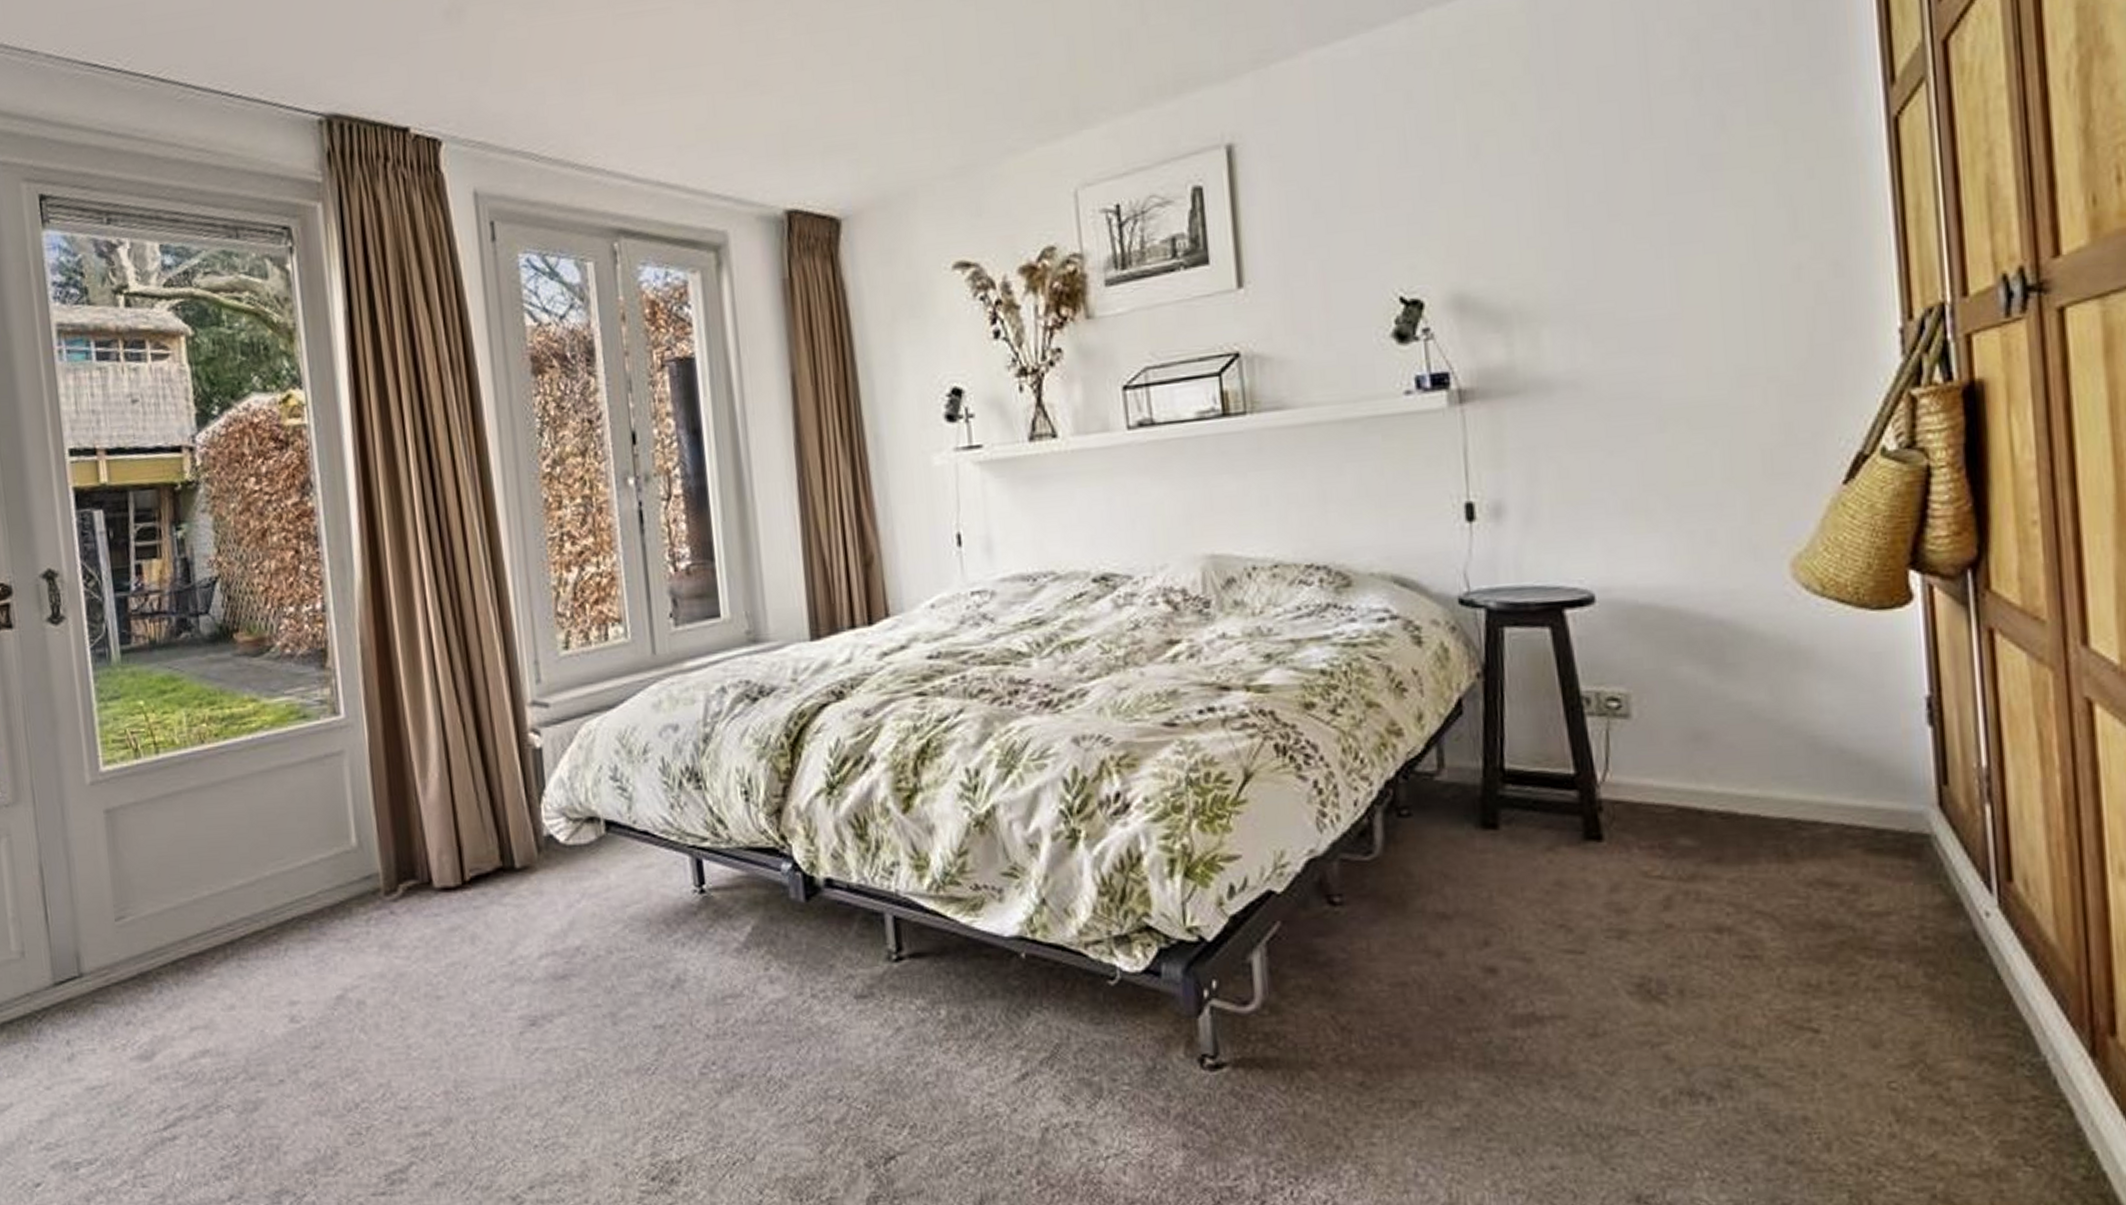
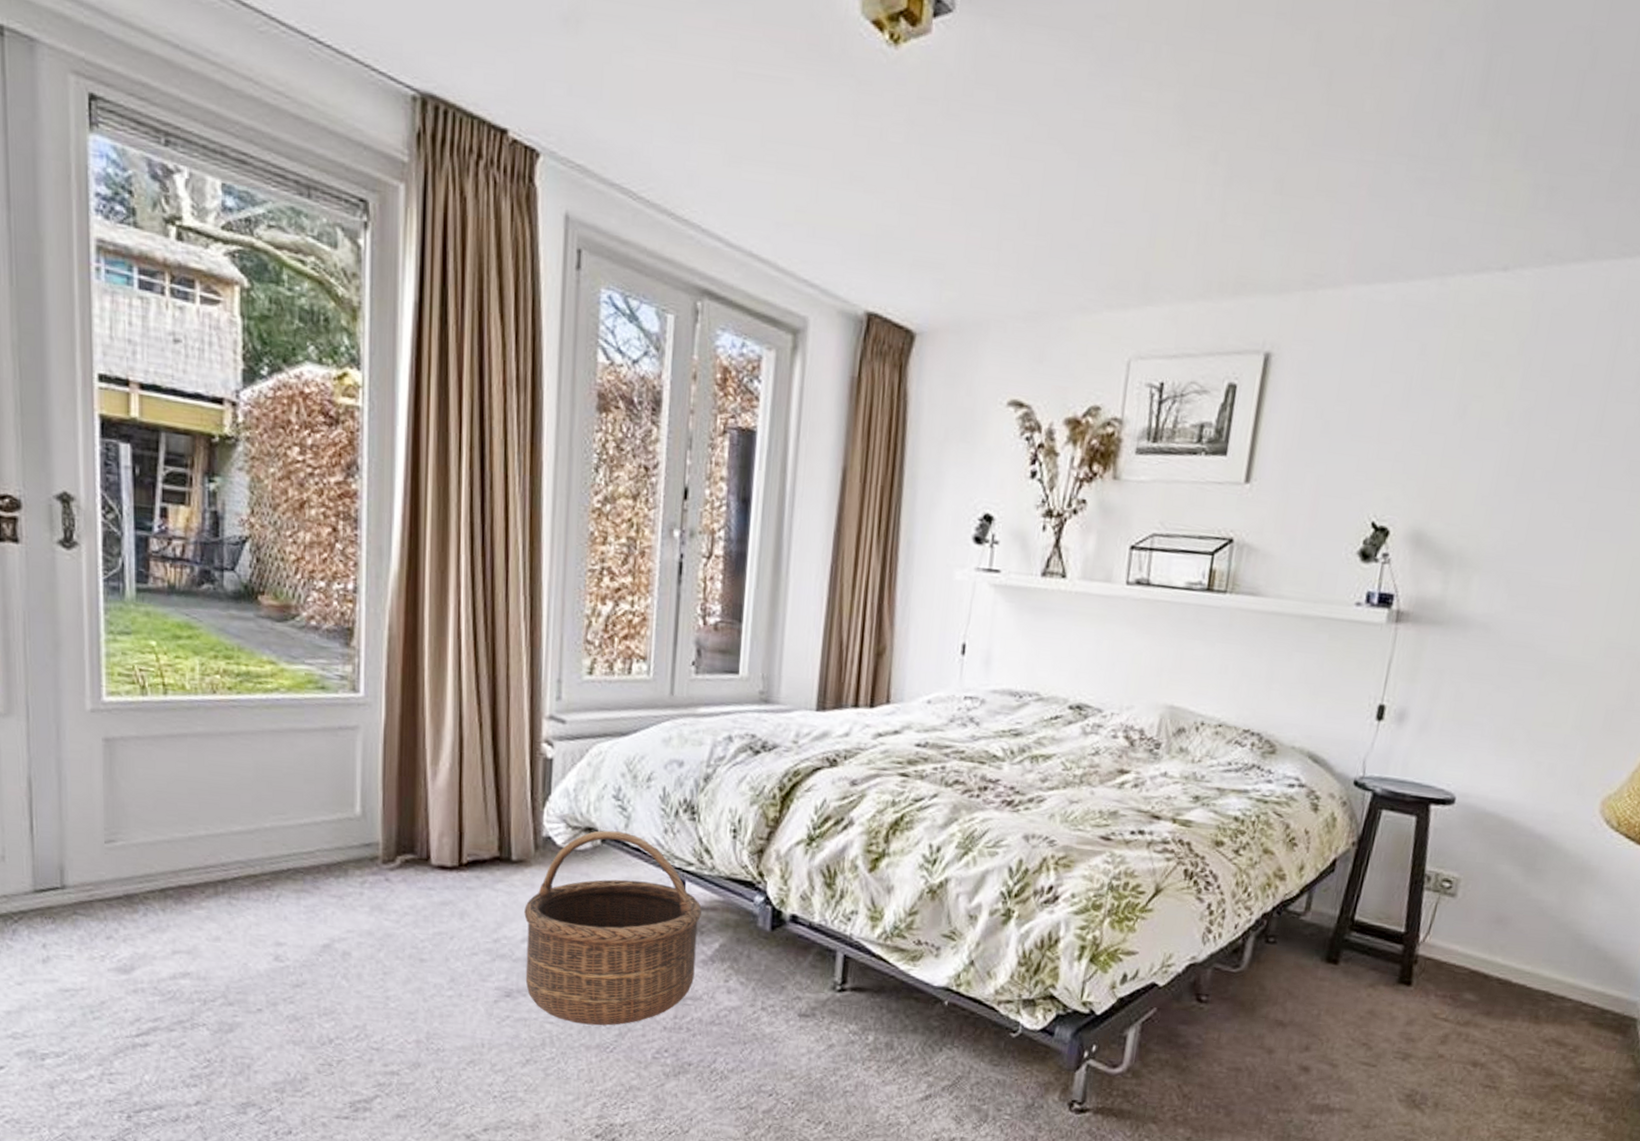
basket: none [536,815,731,1046] -> present [524,830,702,1026]

